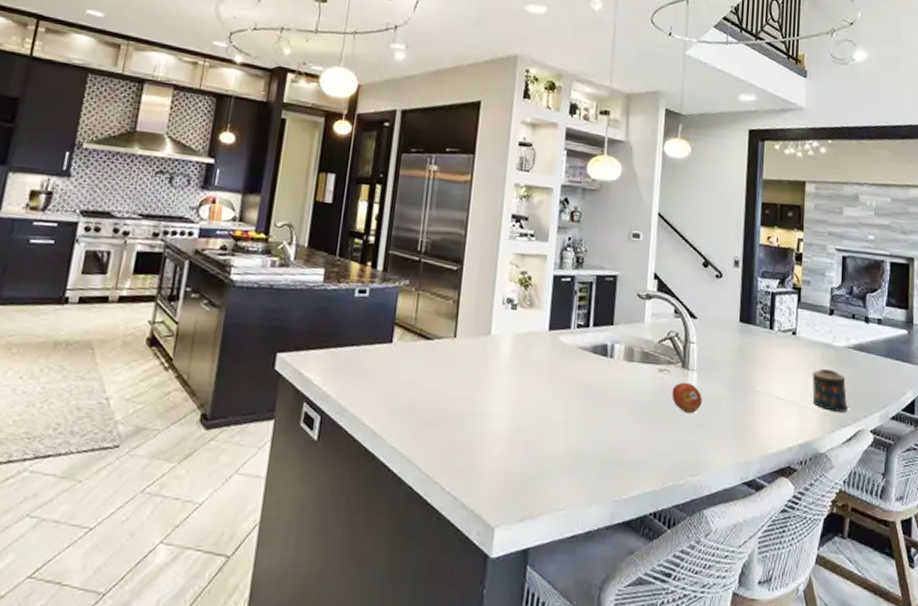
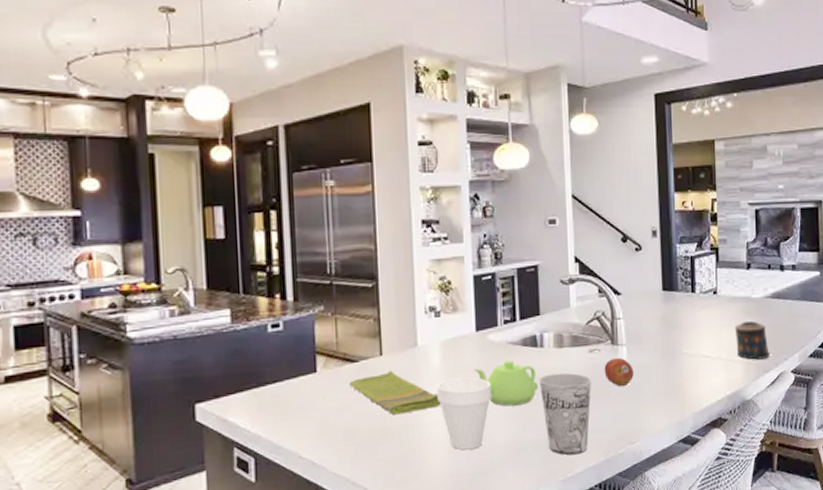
dish towel: none [420,354,505,400] -> present [349,370,441,415]
cup: none [502,373,557,450] -> present [437,377,492,450]
teapot: none [541,364,604,413] -> present [473,360,539,407]
cup: none [604,386,657,477] -> present [540,372,591,456]

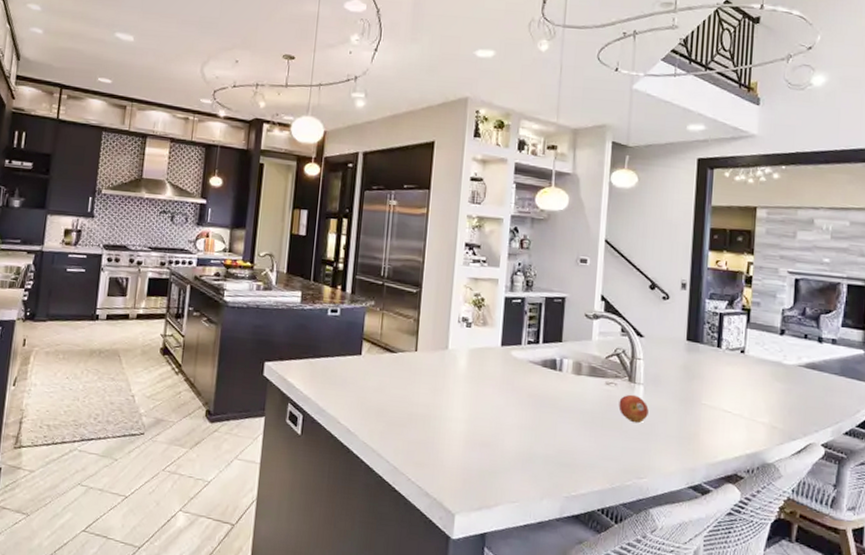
dish towel: present [349,370,441,415] -> none [386,365,462,405]
cup: present [437,377,492,450] -> none [459,382,510,450]
teapot: present [473,360,539,407] -> none [495,376,553,420]
cup: present [540,372,591,456] -> none [554,396,605,477]
candle: present [734,321,771,360] -> none [760,385,799,427]

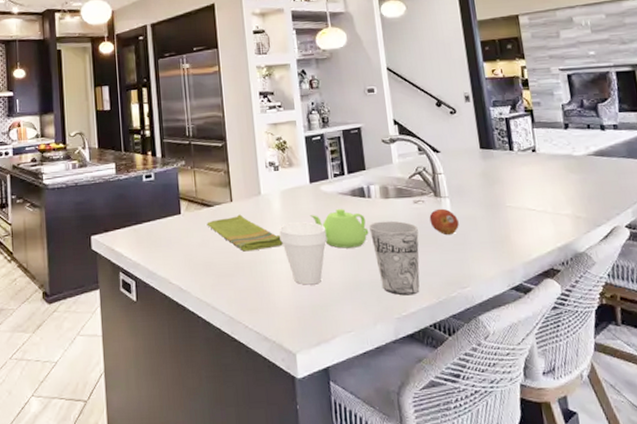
dish towel: none [386,365,462,405] -> present [206,214,283,252]
cup: none [459,382,510,450] -> present [279,222,327,285]
teapot: none [495,376,553,420] -> present [309,208,369,249]
cup: none [554,396,605,477] -> present [369,220,420,296]

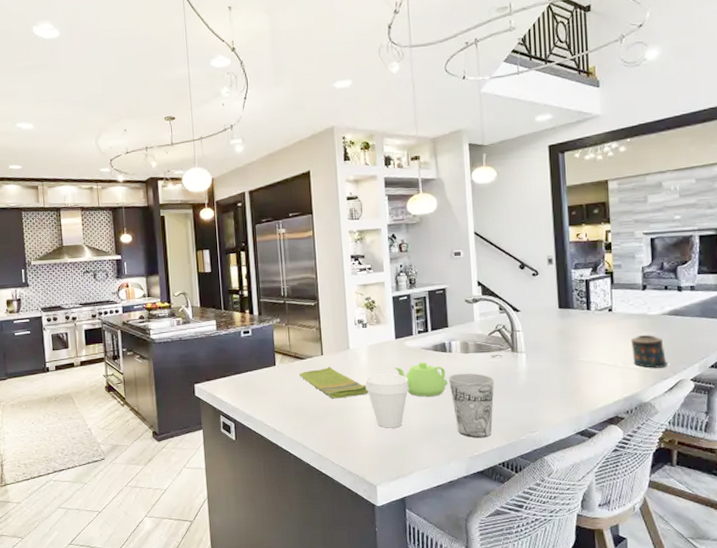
fruit: present [429,208,459,236] -> none [505,362,533,387]
candle: none [558,177,601,214] -> present [630,335,669,368]

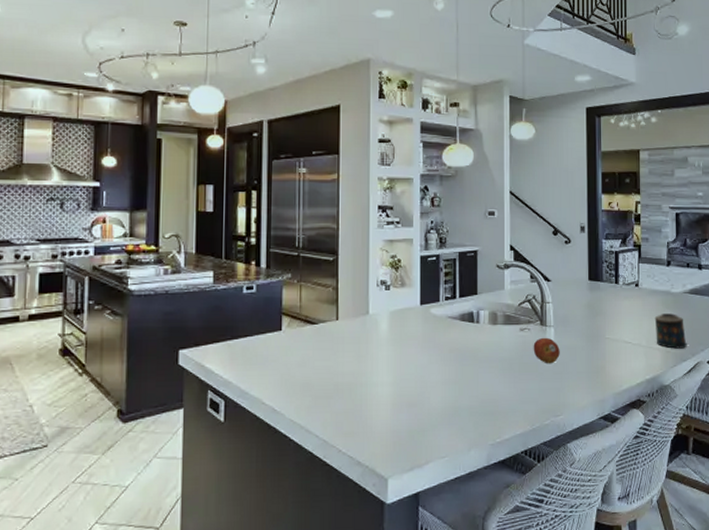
dish towel: present [299,366,368,399] -> none [308,334,386,373]
cup: present [365,373,409,428] -> none [384,345,432,409]
teapot: present [394,361,448,397] -> none [416,332,474,373]
cup: present [449,373,494,438] -> none [475,347,521,422]
fruit: none [505,362,533,387] -> present [533,337,560,364]

